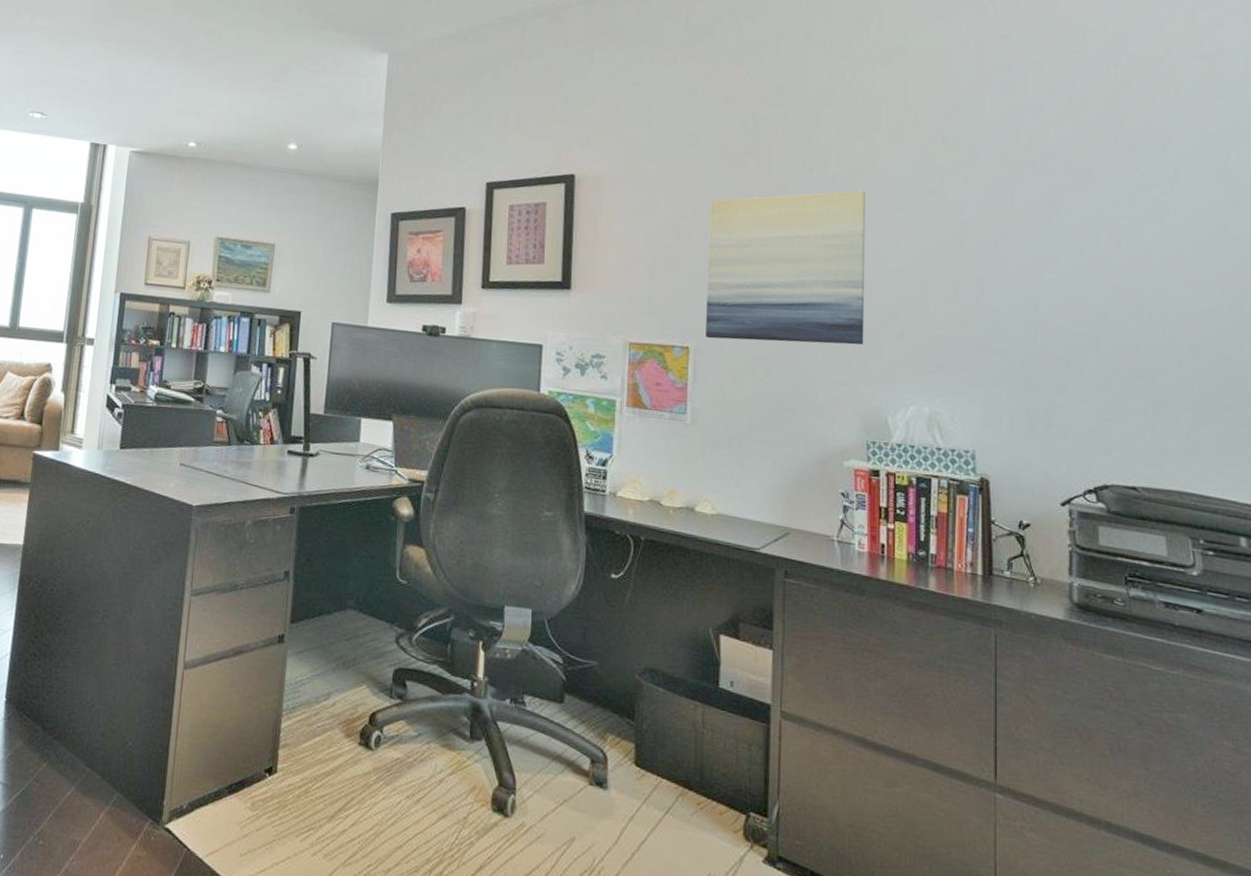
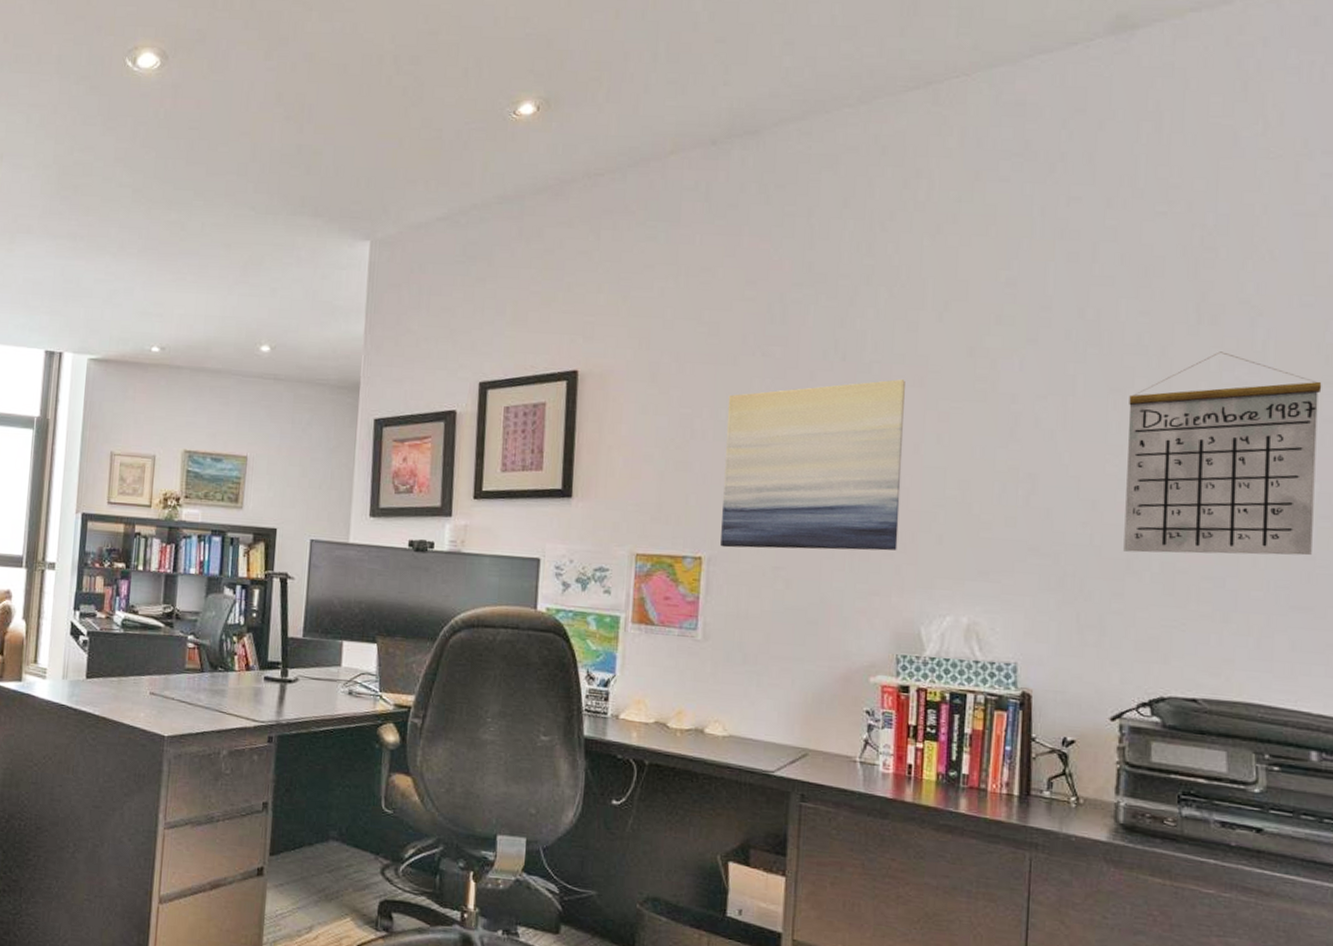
calendar: none [1062,174,1229,358] -> present [1123,351,1322,556]

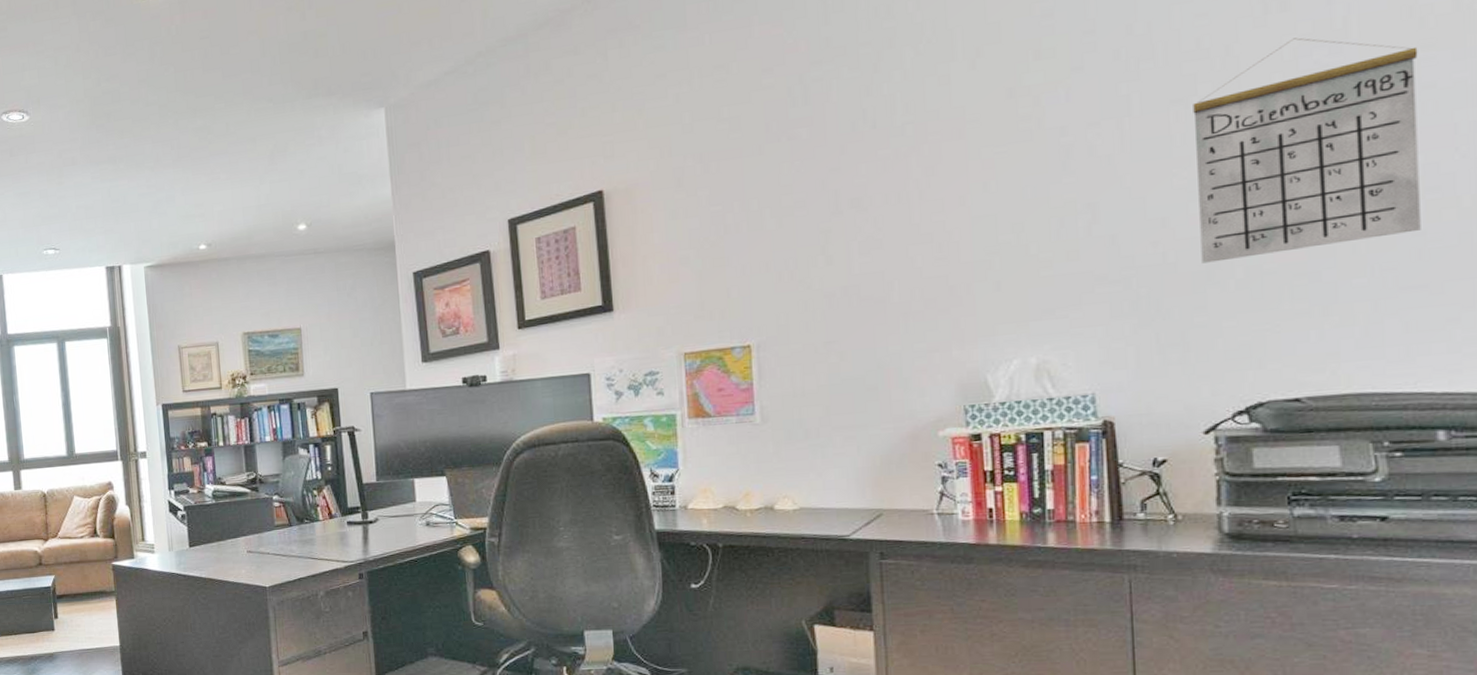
wall art: present [720,378,905,551] -> none [758,134,953,332]

